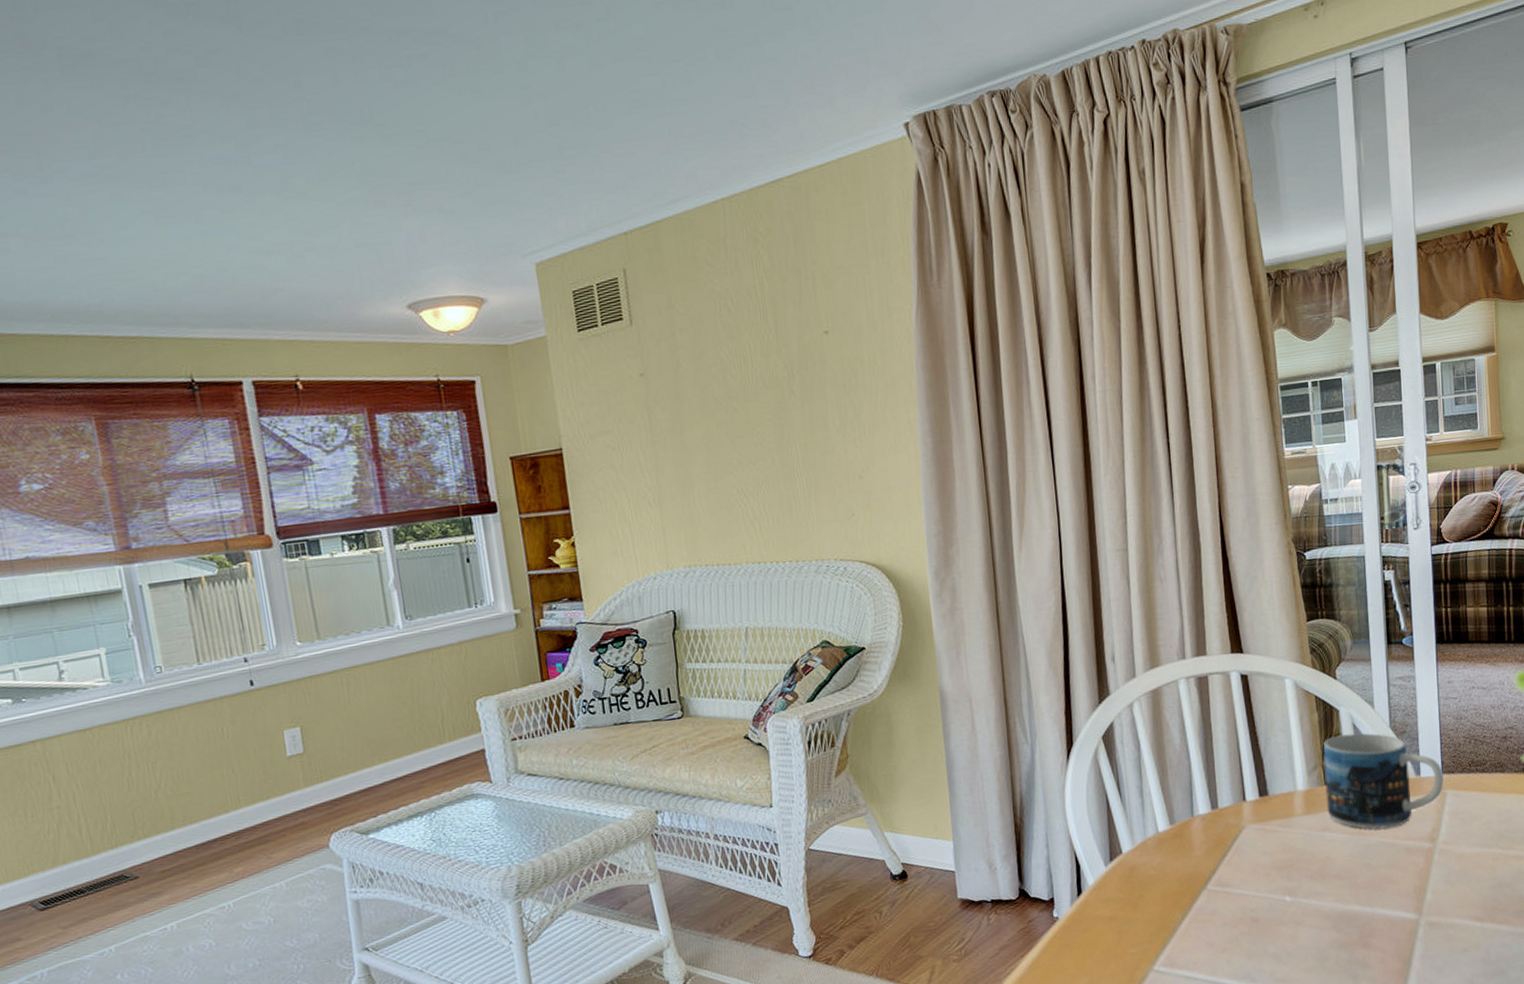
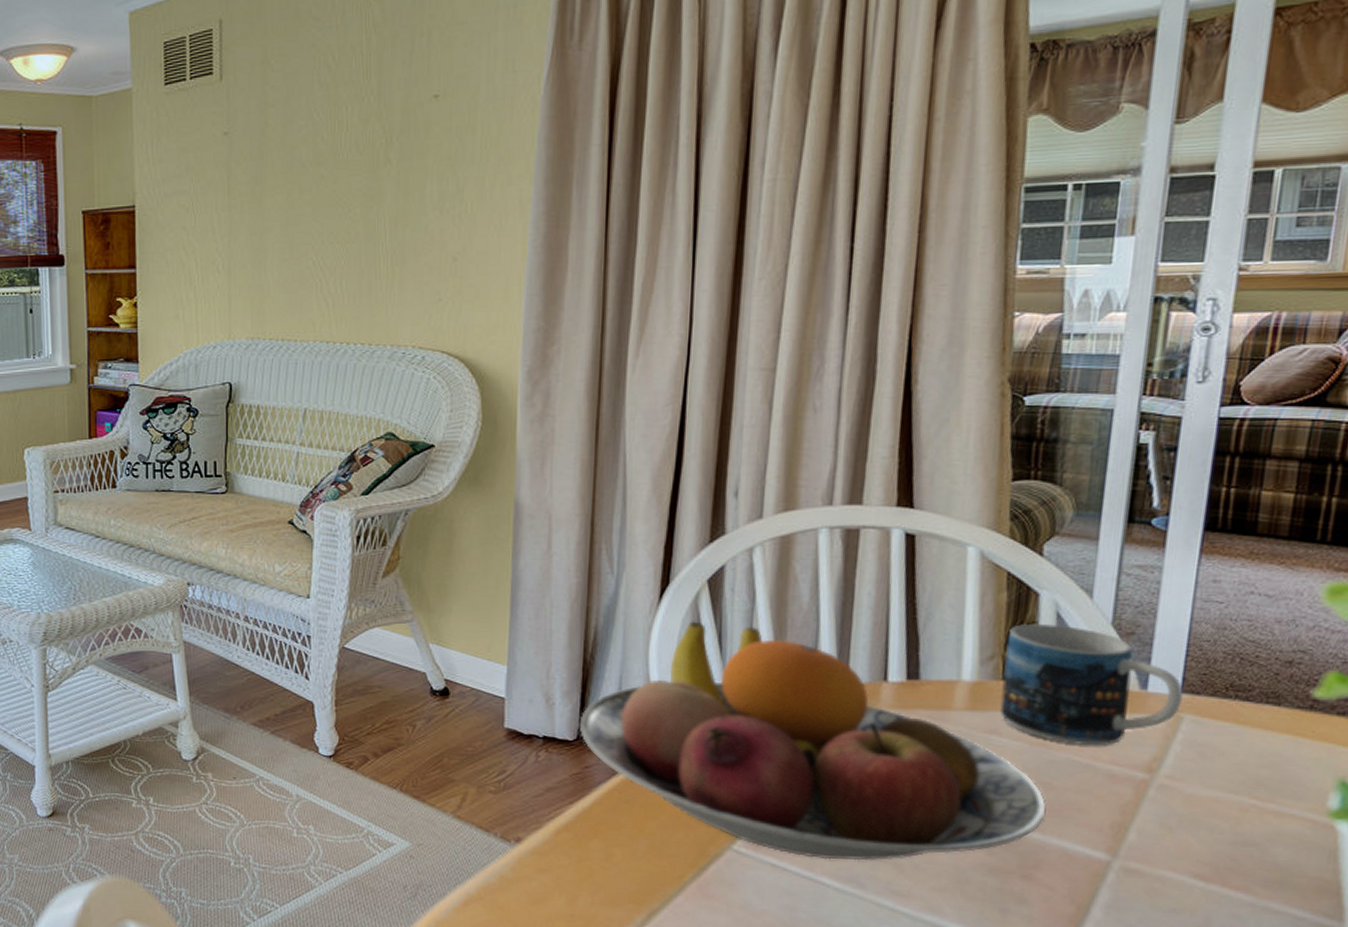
fruit bowl: none [1019,771,1371,965] -> present [580,621,1046,861]

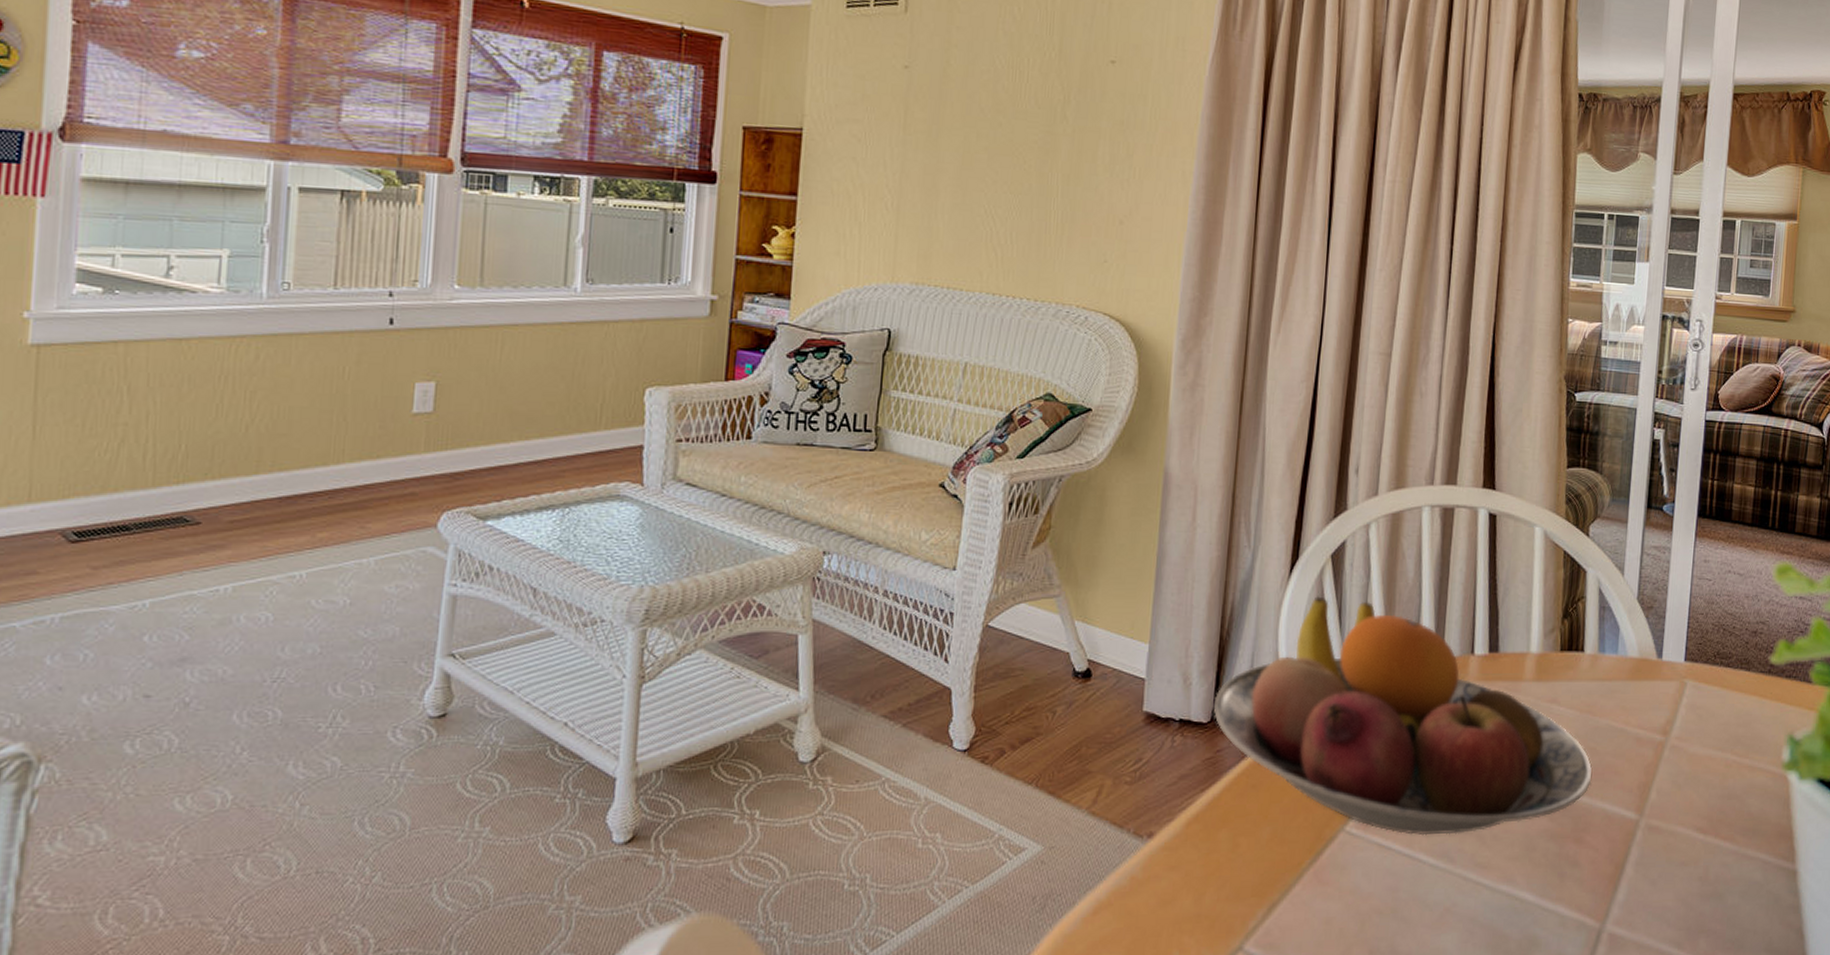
mug: present [1000,624,1183,747] -> none [1558,599,1686,712]

